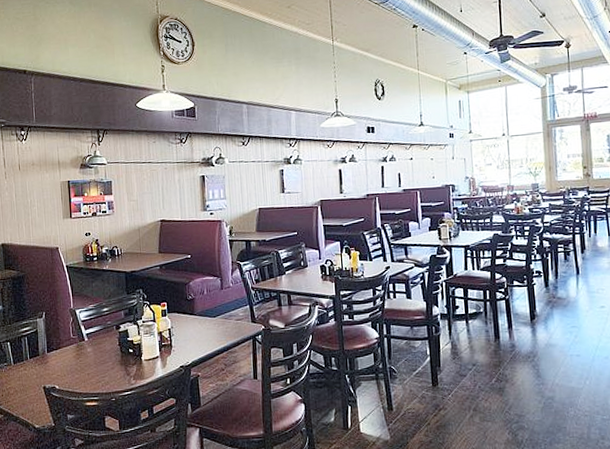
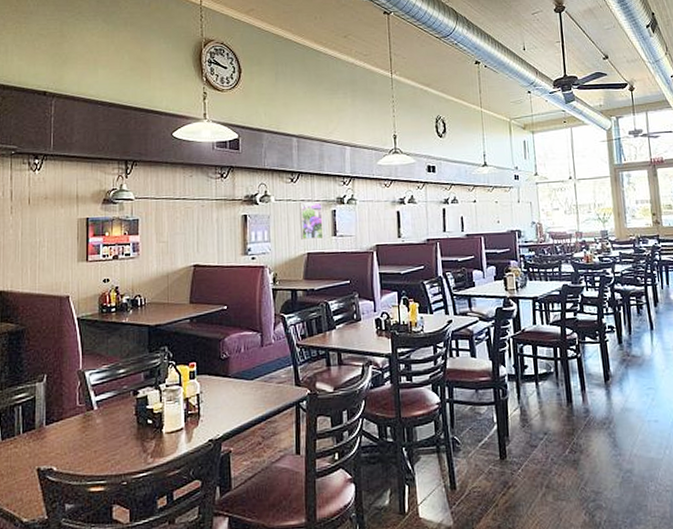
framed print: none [251,162,273,198] -> present [300,202,324,241]

